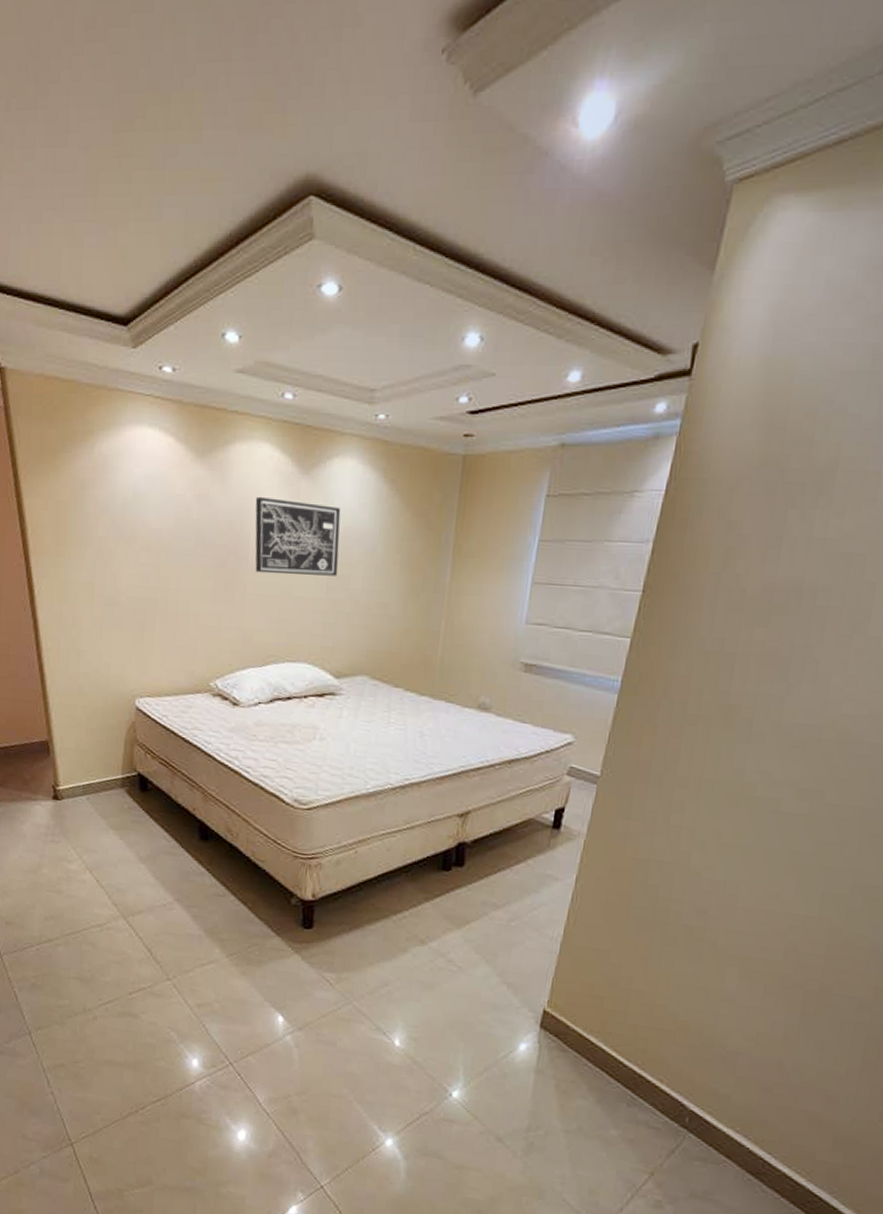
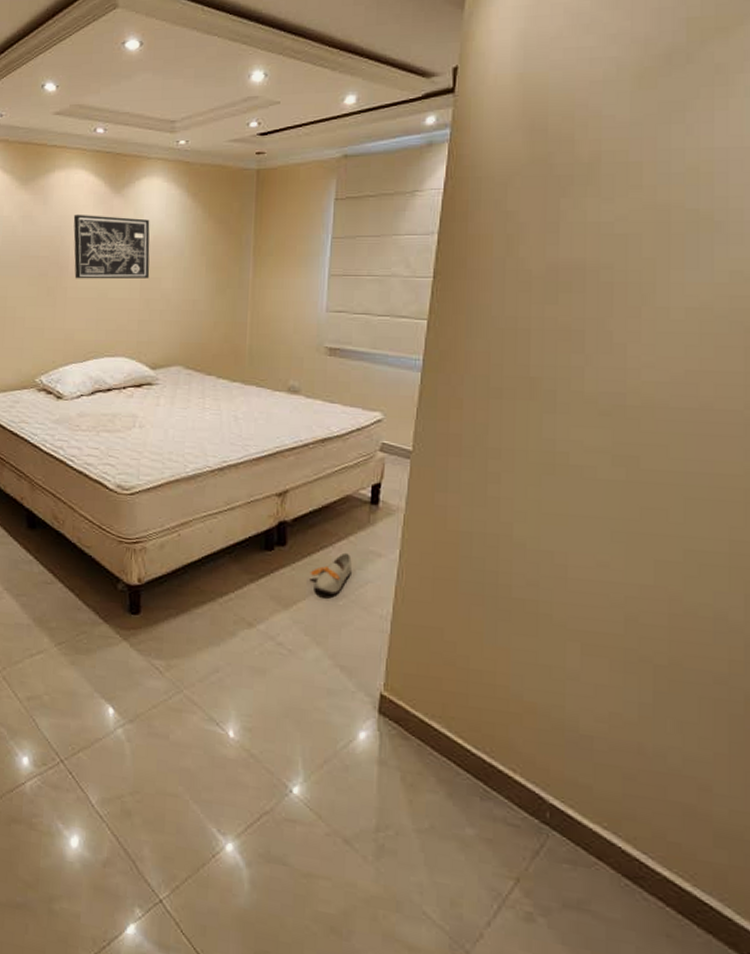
shoe: none [485,875,528,916] -> present [310,552,352,595]

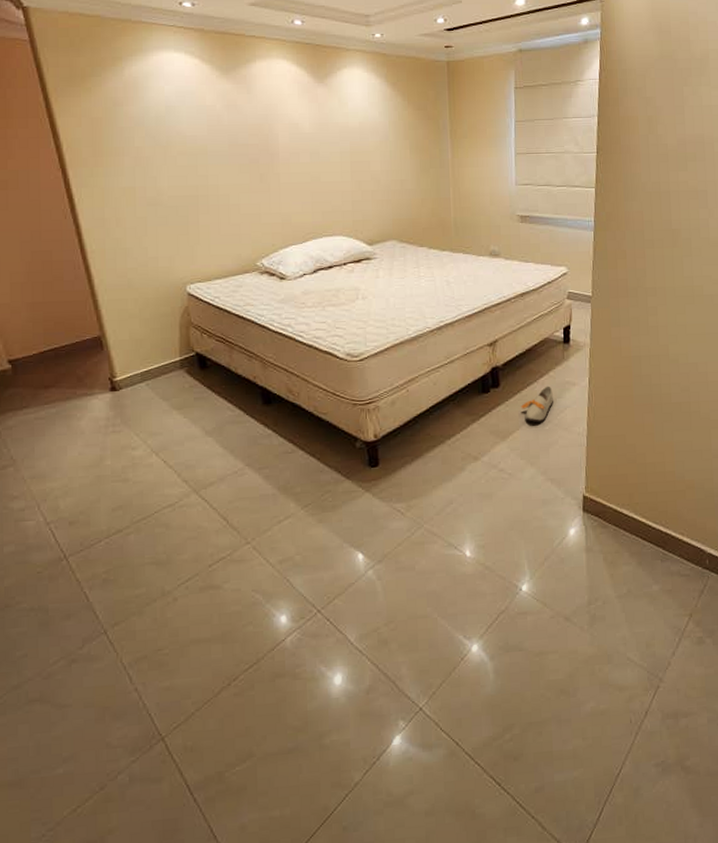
wall art: present [73,214,150,279] -> none [279,102,359,165]

